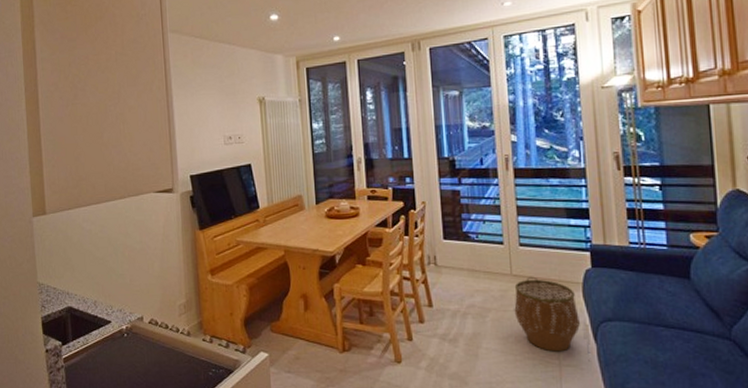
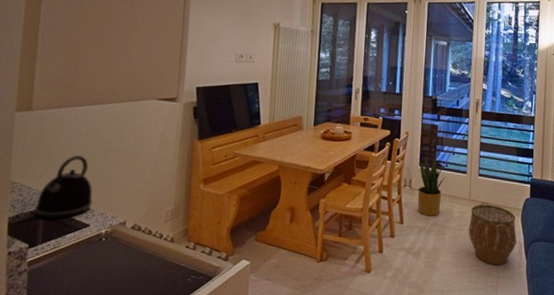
kettle: none [61,254,111,318] -> present [34,155,93,220]
planter: none [441,227,478,297] -> present [417,156,446,216]

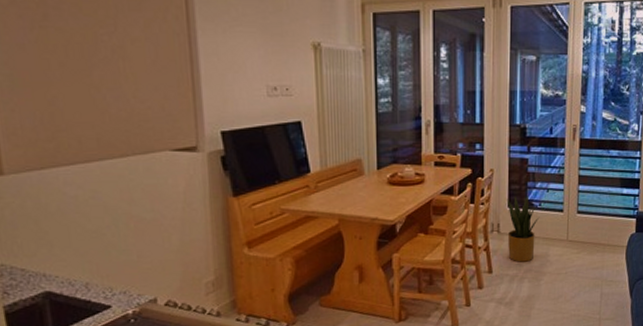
kettle: present [34,155,93,220] -> none [34,226,110,305]
basket: present [468,201,517,266] -> none [566,241,621,308]

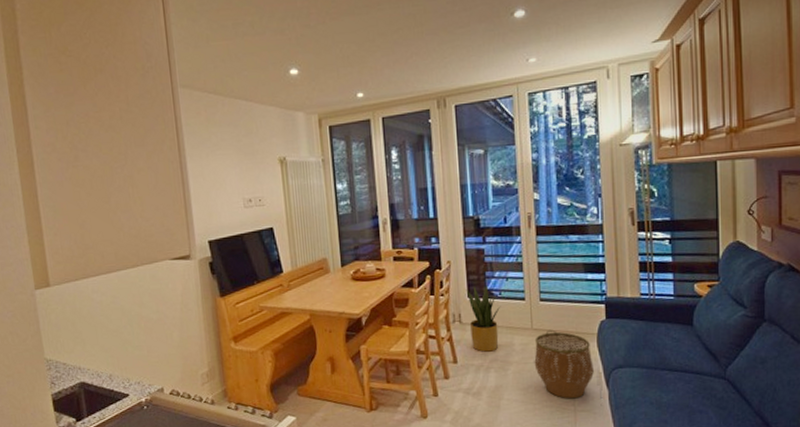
basket: none [566,241,621,308] -> present [534,329,594,399]

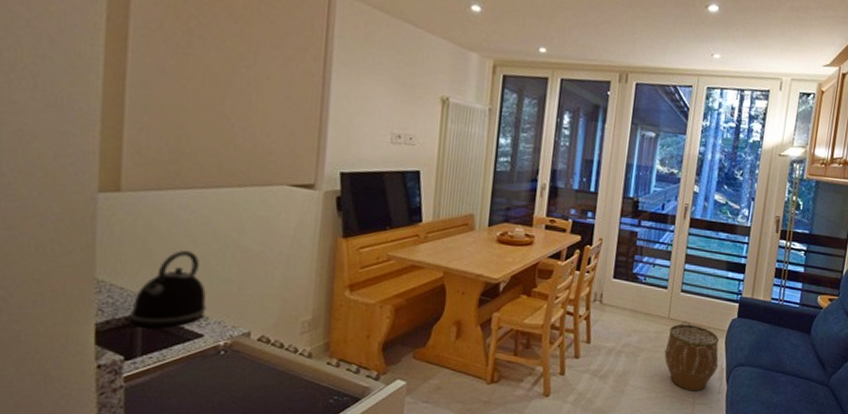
kettle: none [73,327,127,393] -> present [129,250,207,328]
planter: present [466,285,501,352] -> none [608,268,644,336]

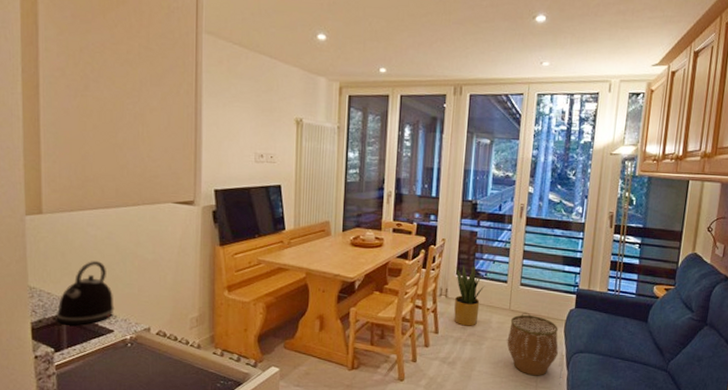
planter: none [608,268,644,336] -> present [453,265,485,326]

